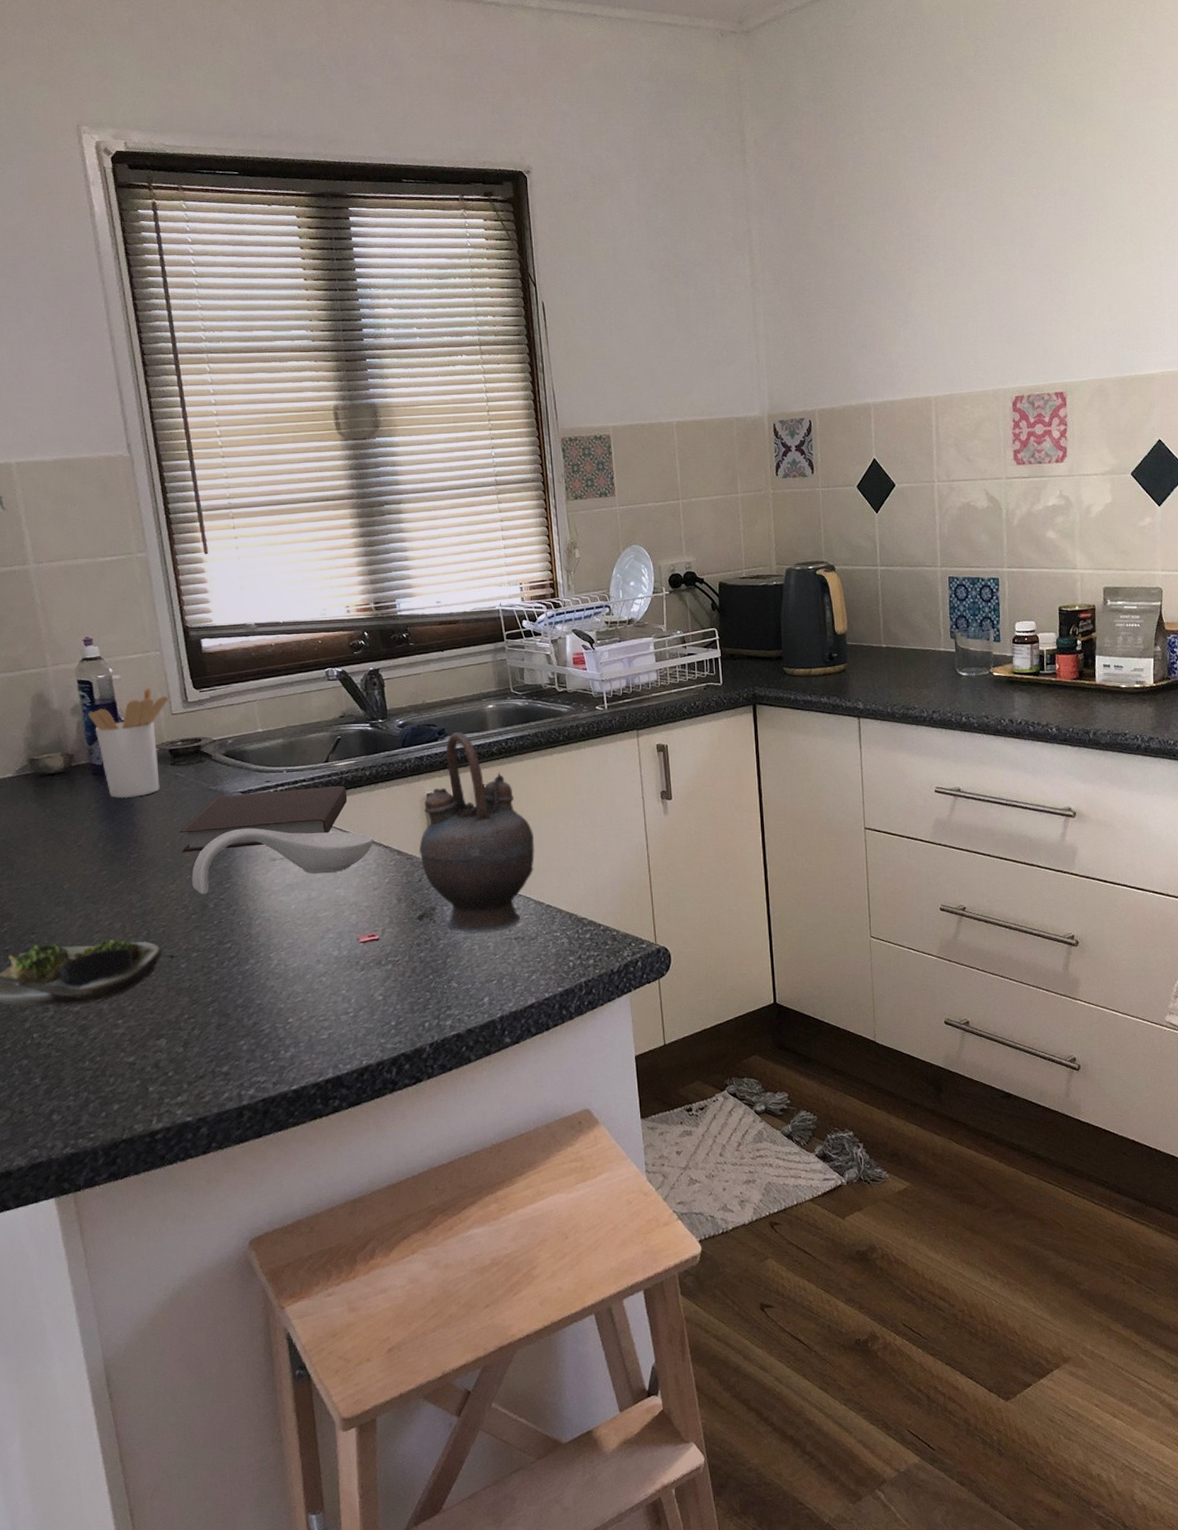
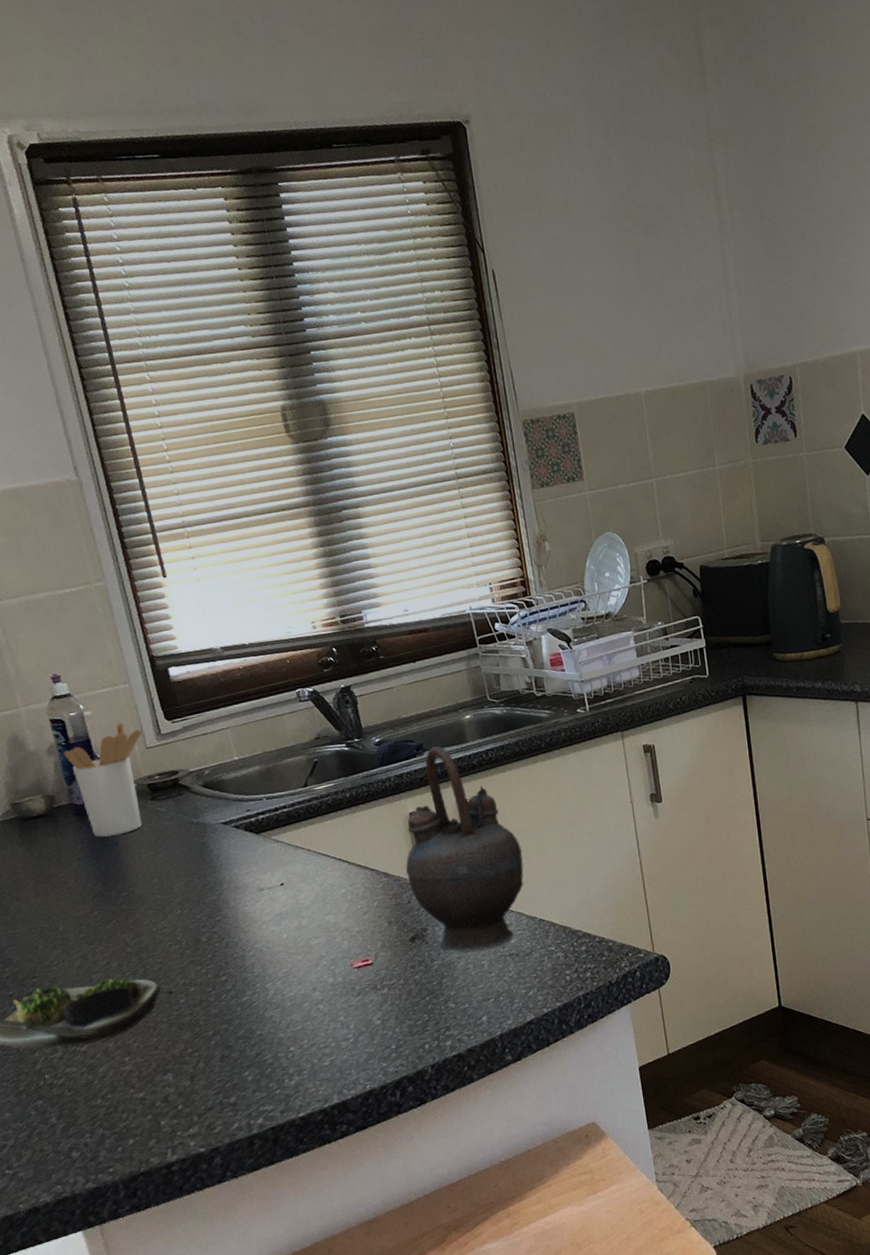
notebook: present [179,786,348,853] -> none [165,810,330,888]
spoon rest: present [192,827,374,895] -> none [182,857,360,929]

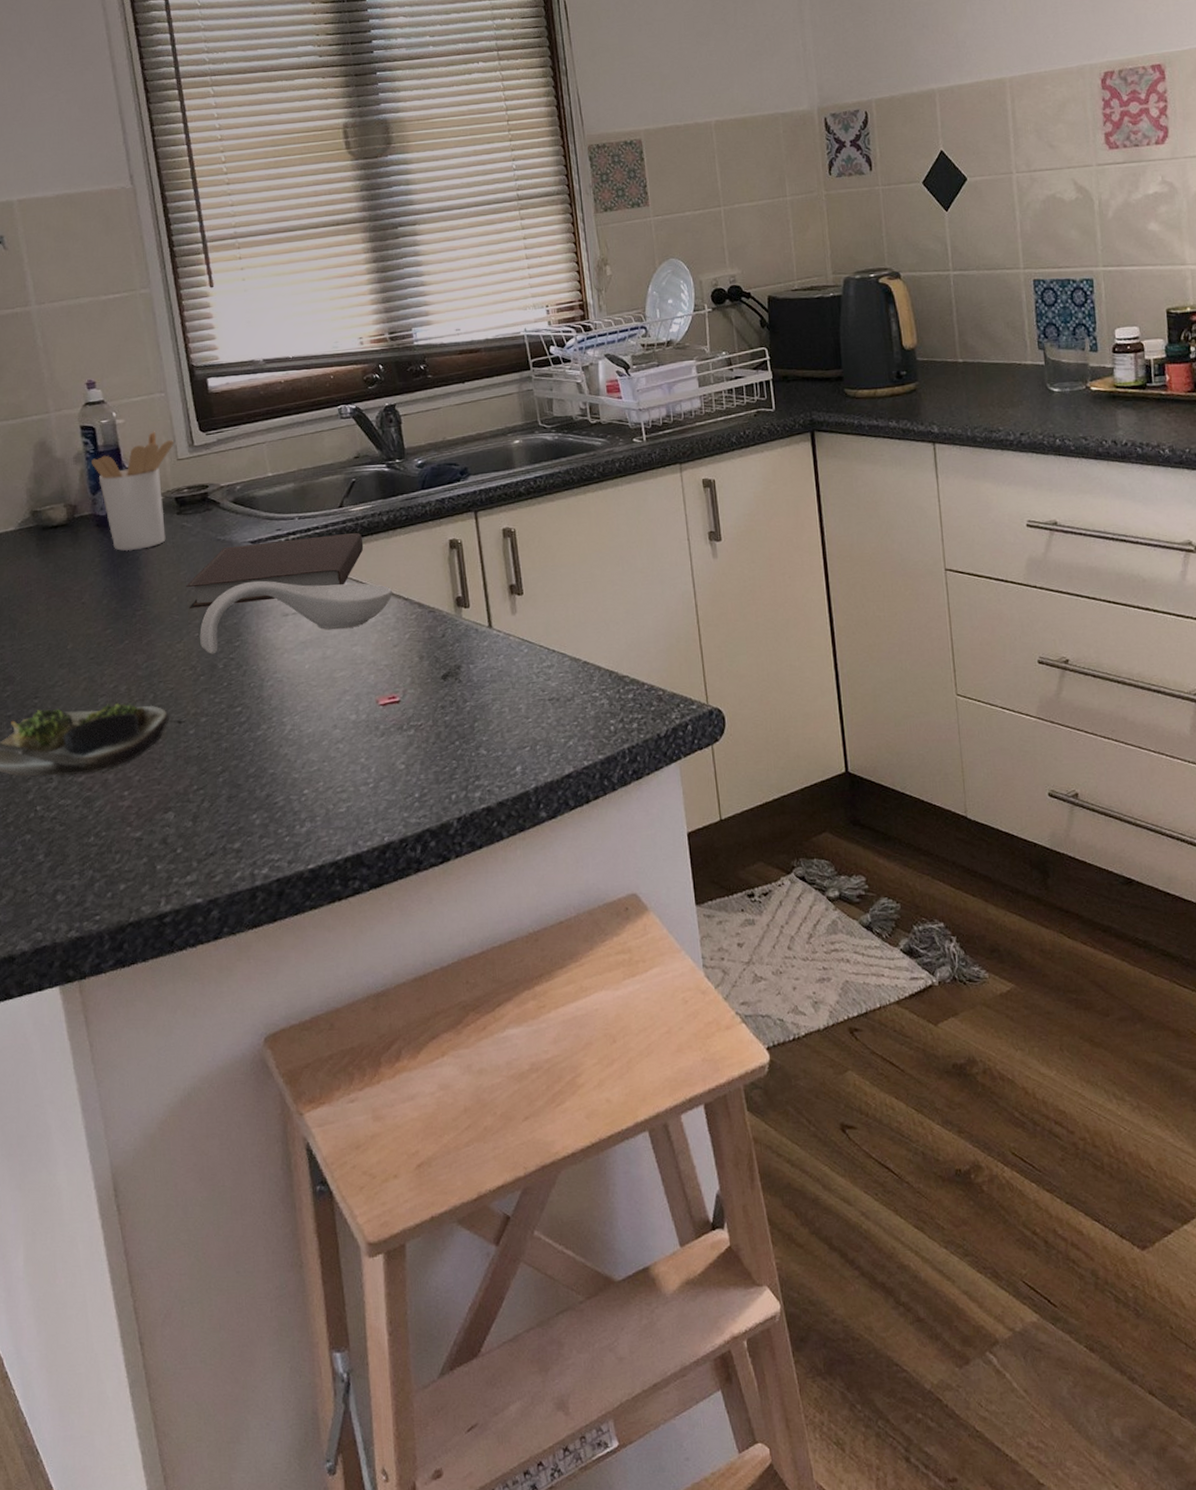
notebook: none [165,810,330,888] -> present [186,533,364,609]
spoon rest: none [182,857,360,929] -> present [200,580,393,654]
teapot: present [406,746,524,953] -> none [442,471,570,695]

